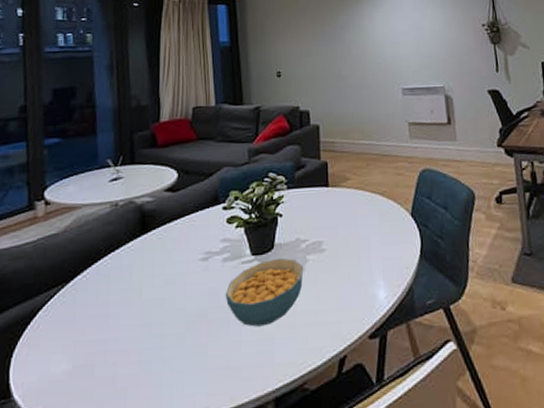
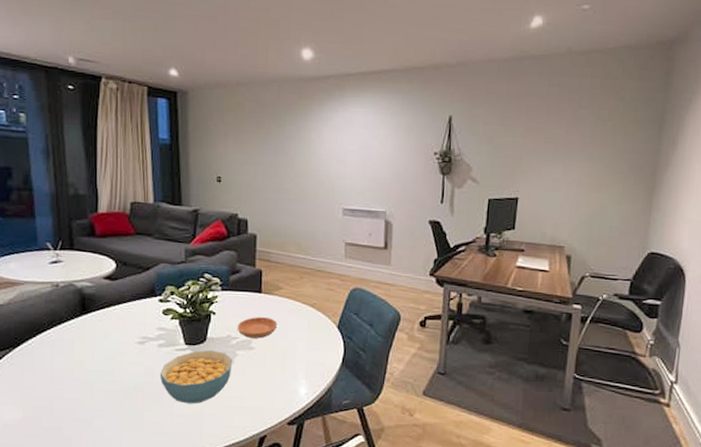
saucer: none [305,212,348,239] -> present [237,316,278,339]

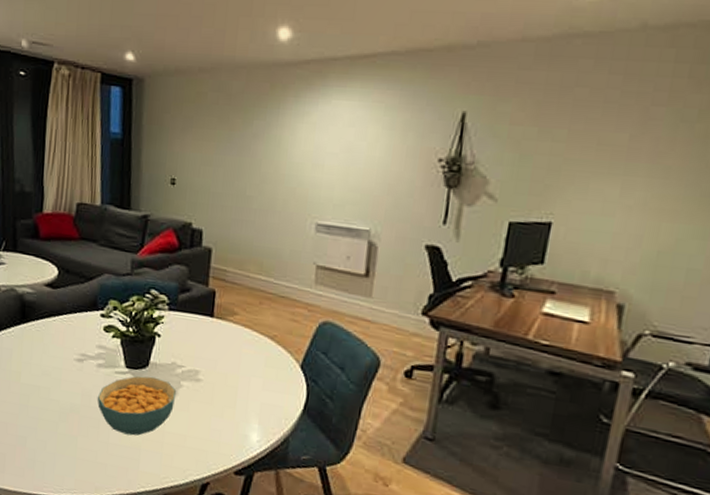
saucer: present [237,316,278,339] -> none [183,344,230,370]

